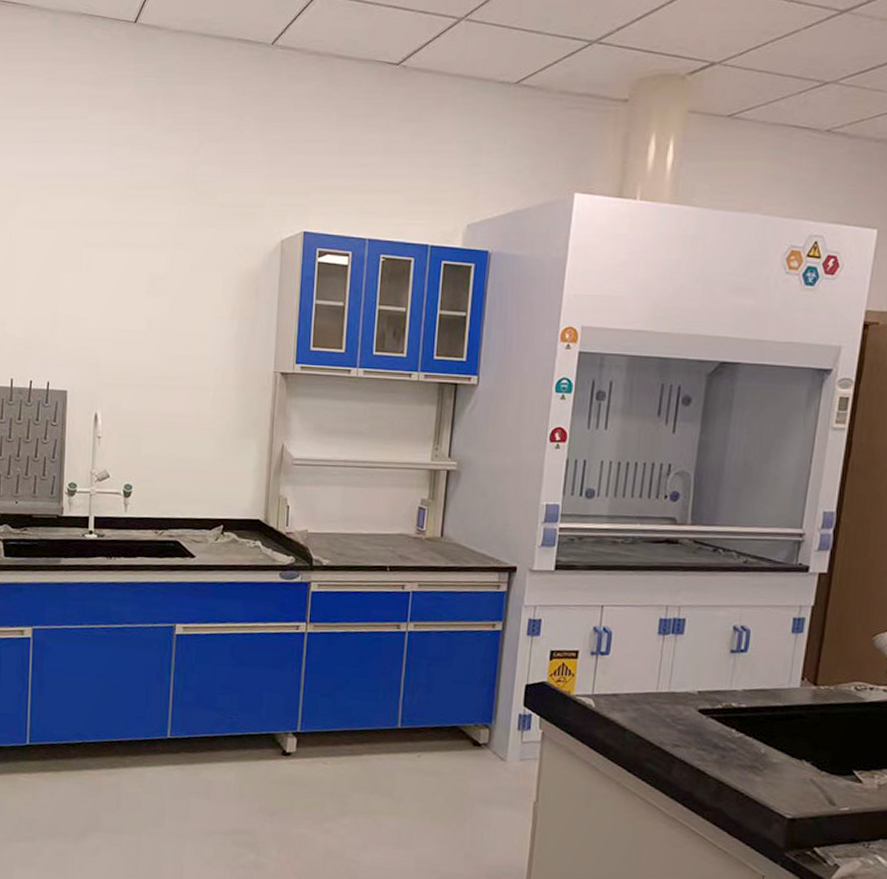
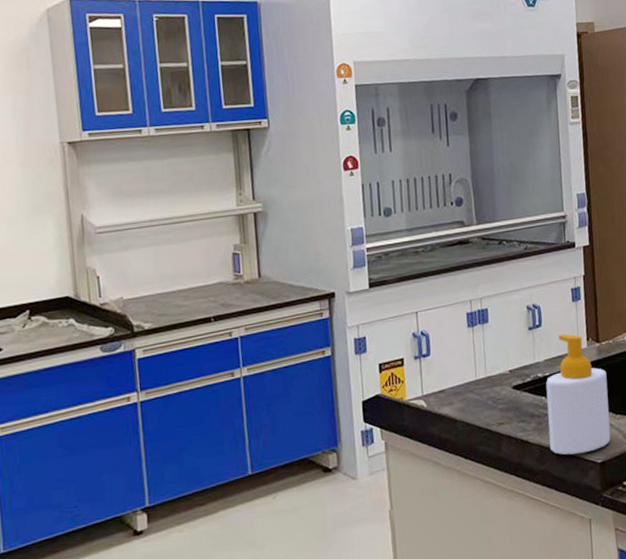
soap bottle: none [730,665,818,803] -> present [545,333,611,455]

